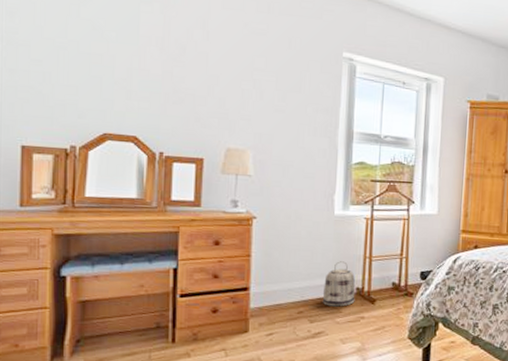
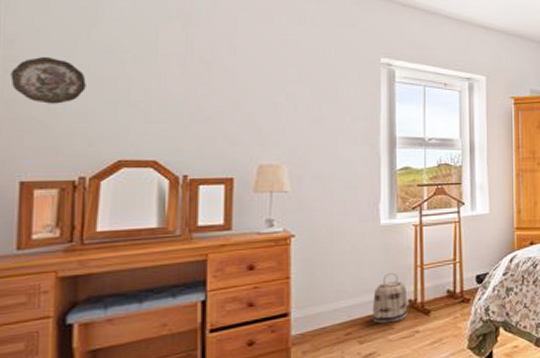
decorative plate: none [12,30,76,76] -> present [10,57,86,104]

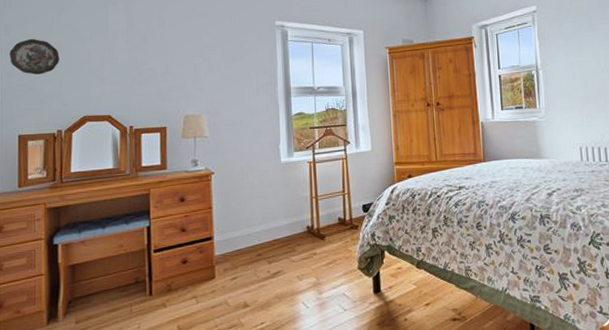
basket: present [372,273,408,324] -> none [277,203,307,247]

